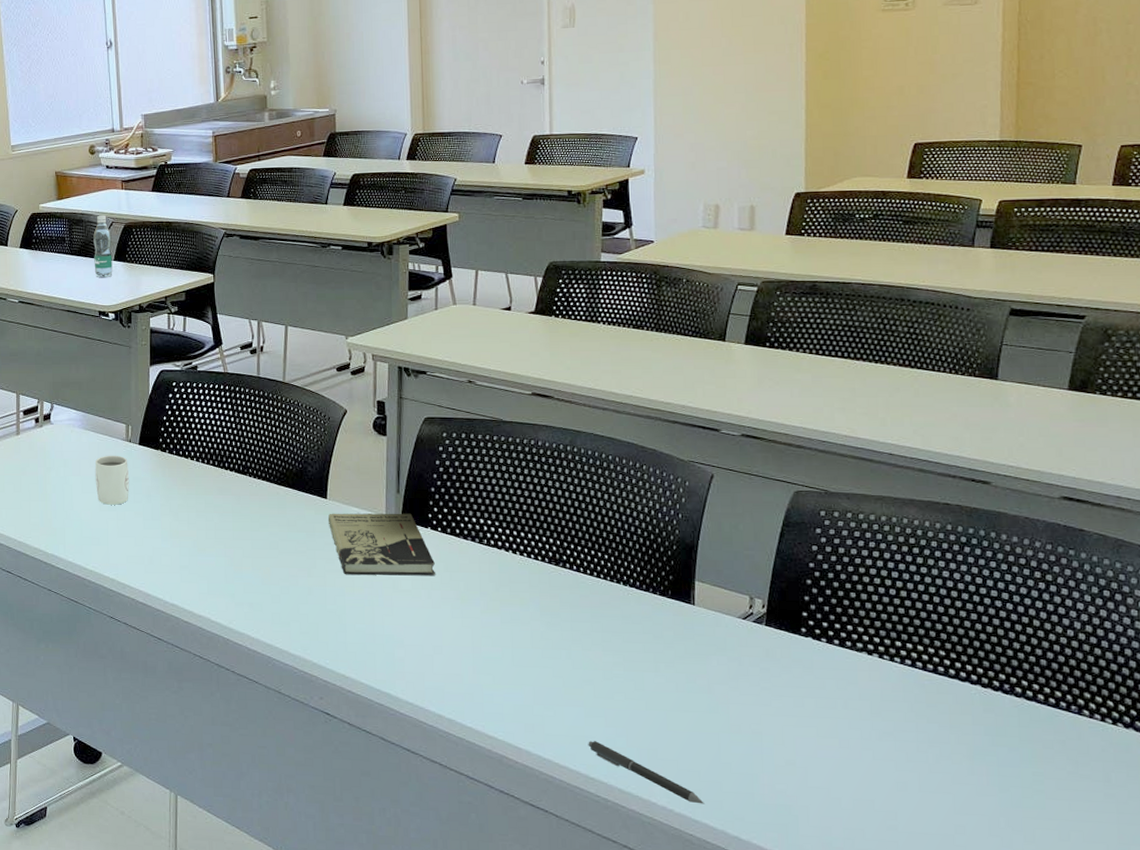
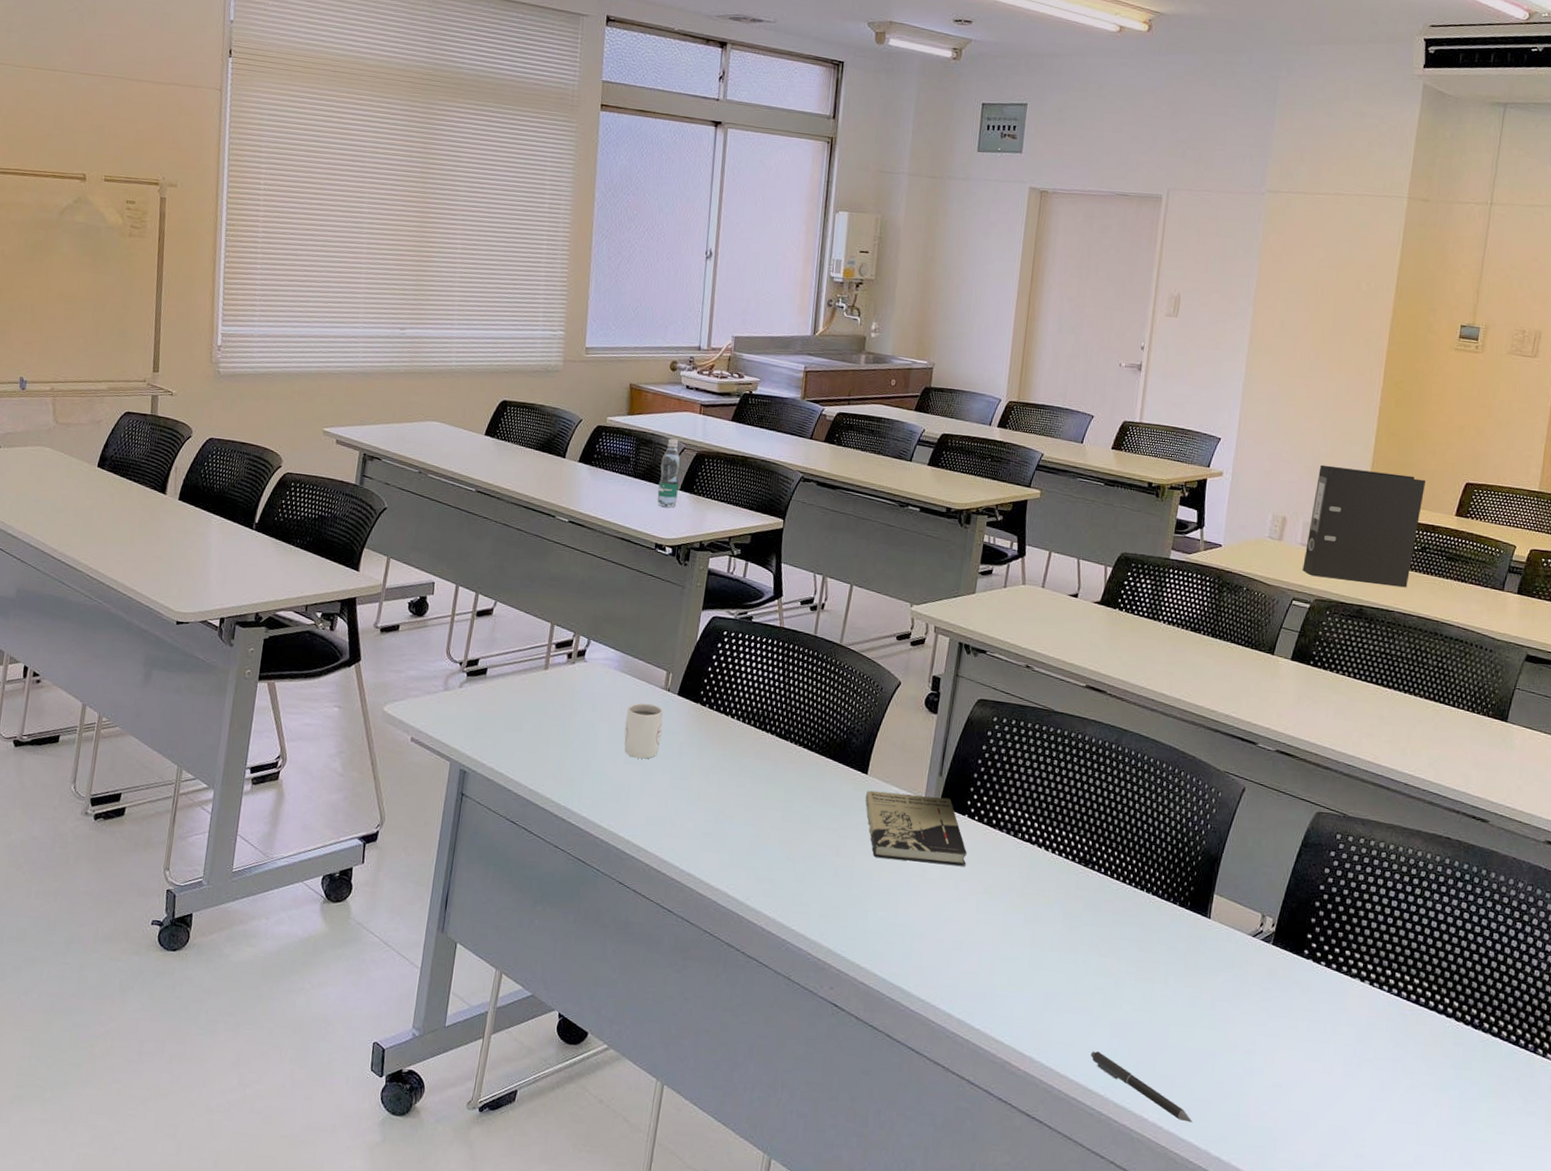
binder: none [744,145,869,259] -> present [1302,464,1426,588]

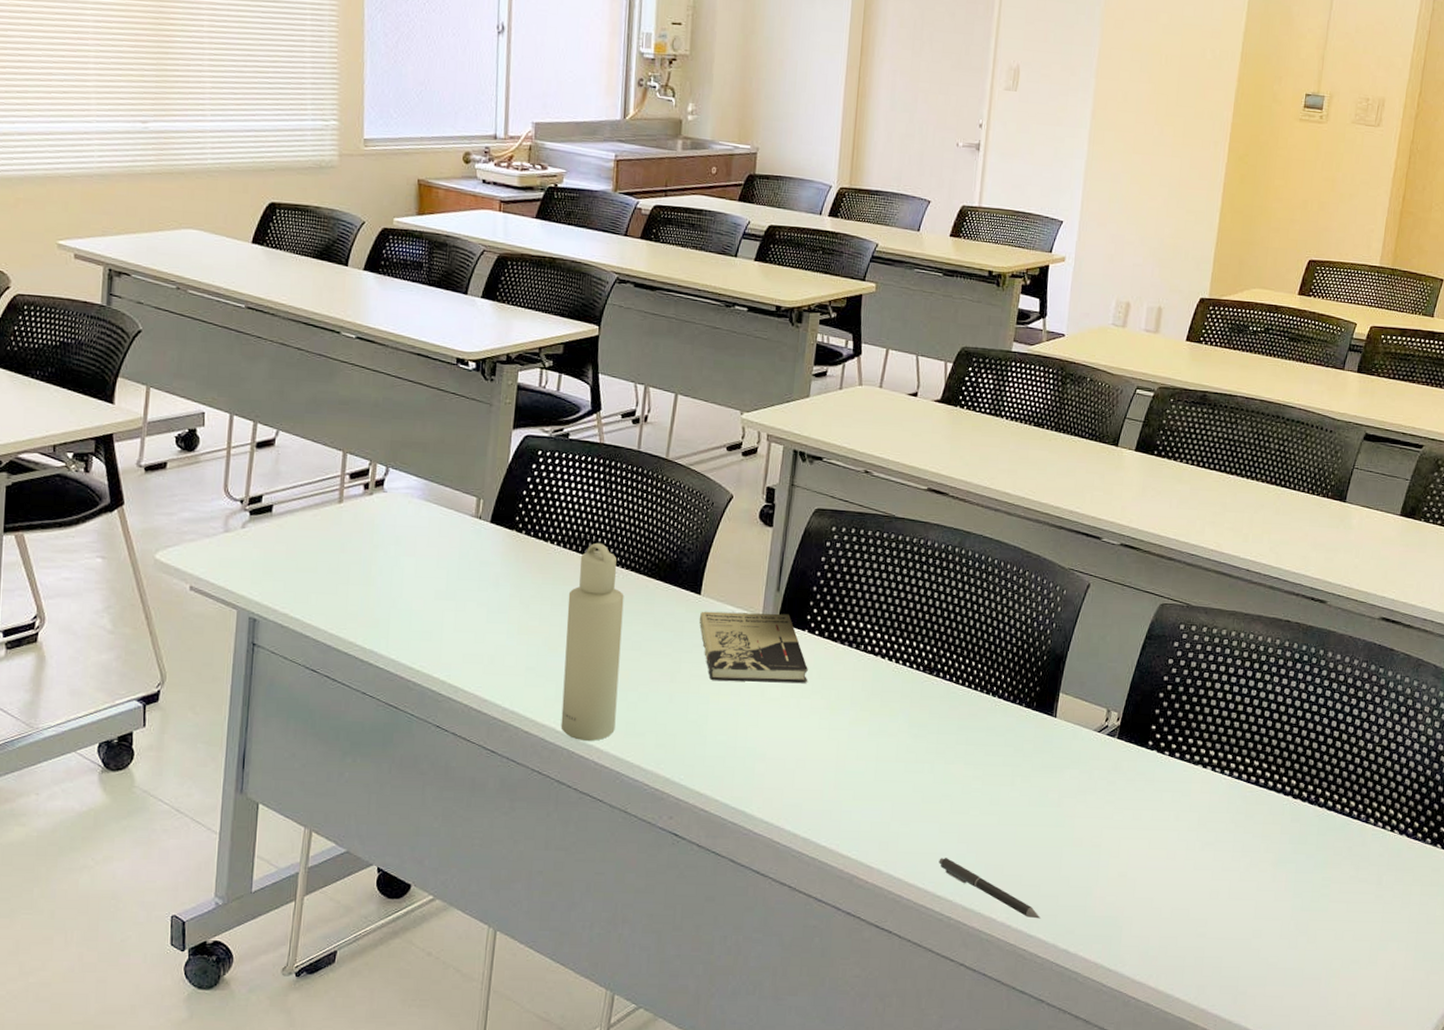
mug: present [624,703,663,759] -> none [432,533,476,593]
bottle: present [657,438,682,508] -> none [456,240,481,319]
bottle: none [732,719,796,908] -> present [560,542,624,741]
binder: present [1302,464,1426,588] -> none [1146,246,1270,371]

